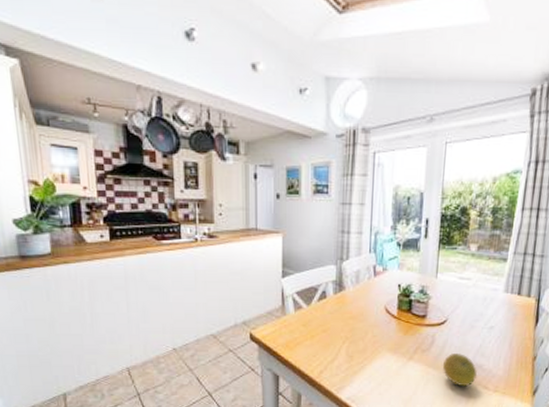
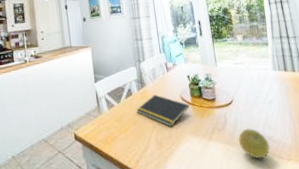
notepad: none [329,301,393,341] -> present [136,94,190,127]

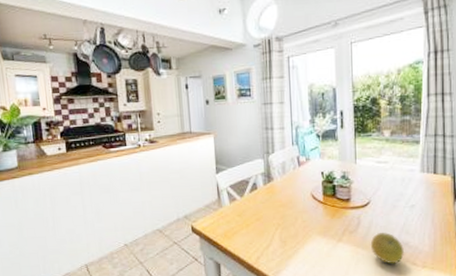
notepad: present [136,94,190,127] -> none [261,190,320,226]

